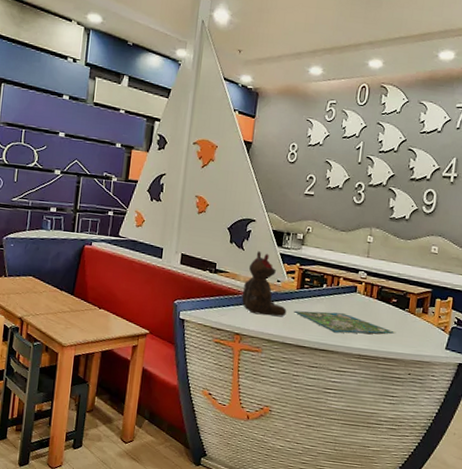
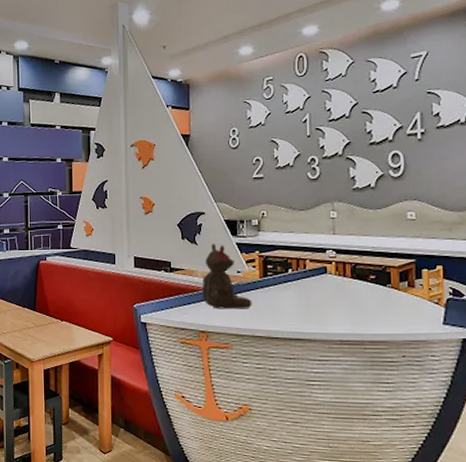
board game: present [294,310,396,334] -> none [260,297,381,320]

